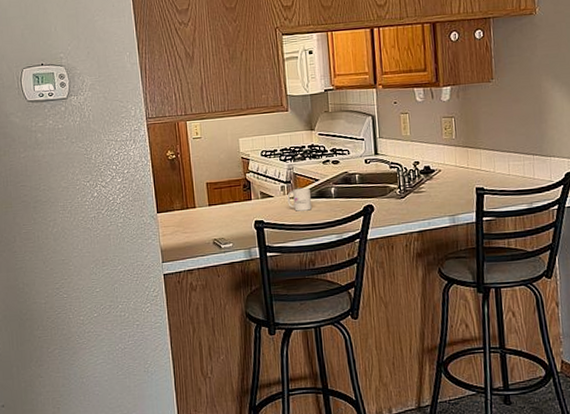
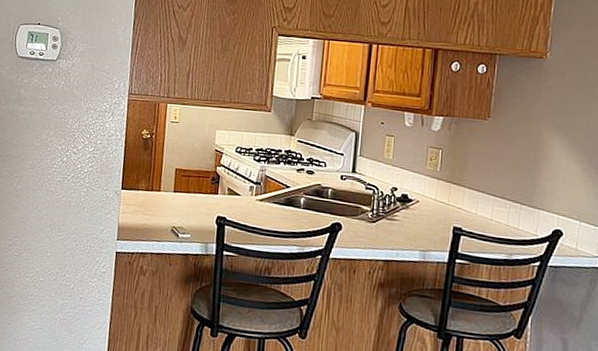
mug: present [287,187,312,212] -> none [254,191,279,217]

